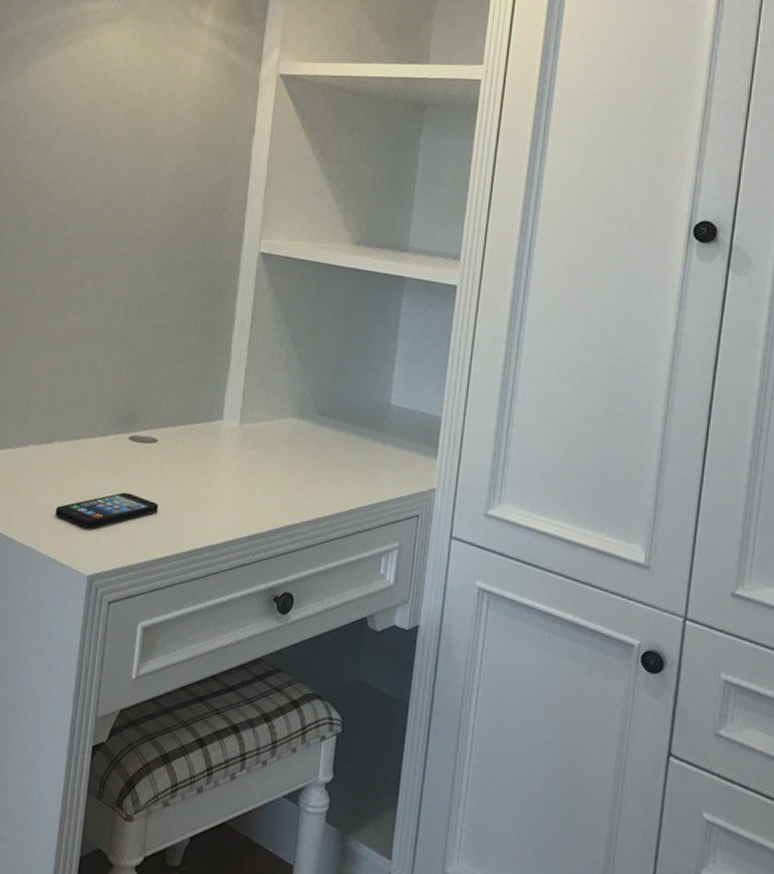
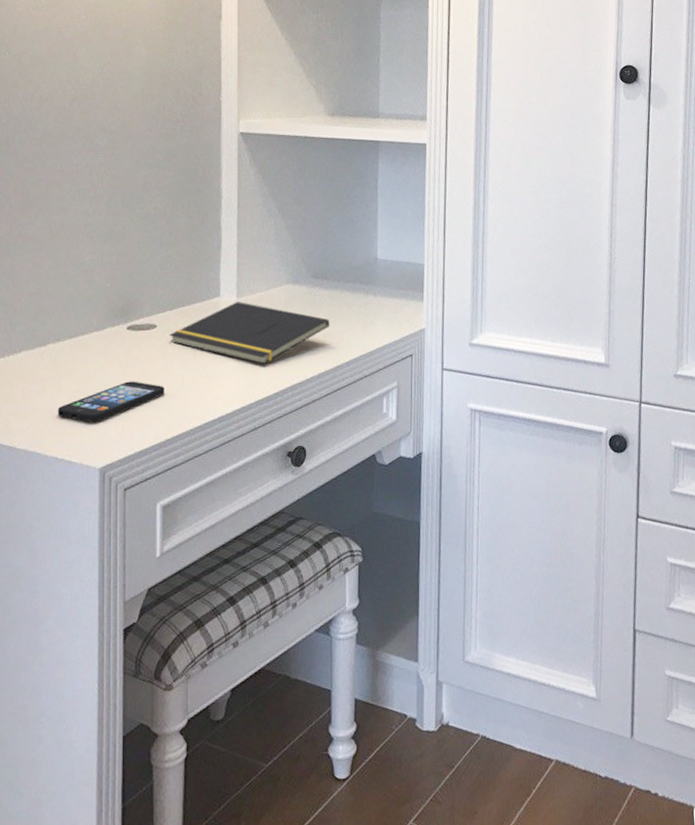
notepad: none [168,428,333,499] -> present [170,302,330,365]

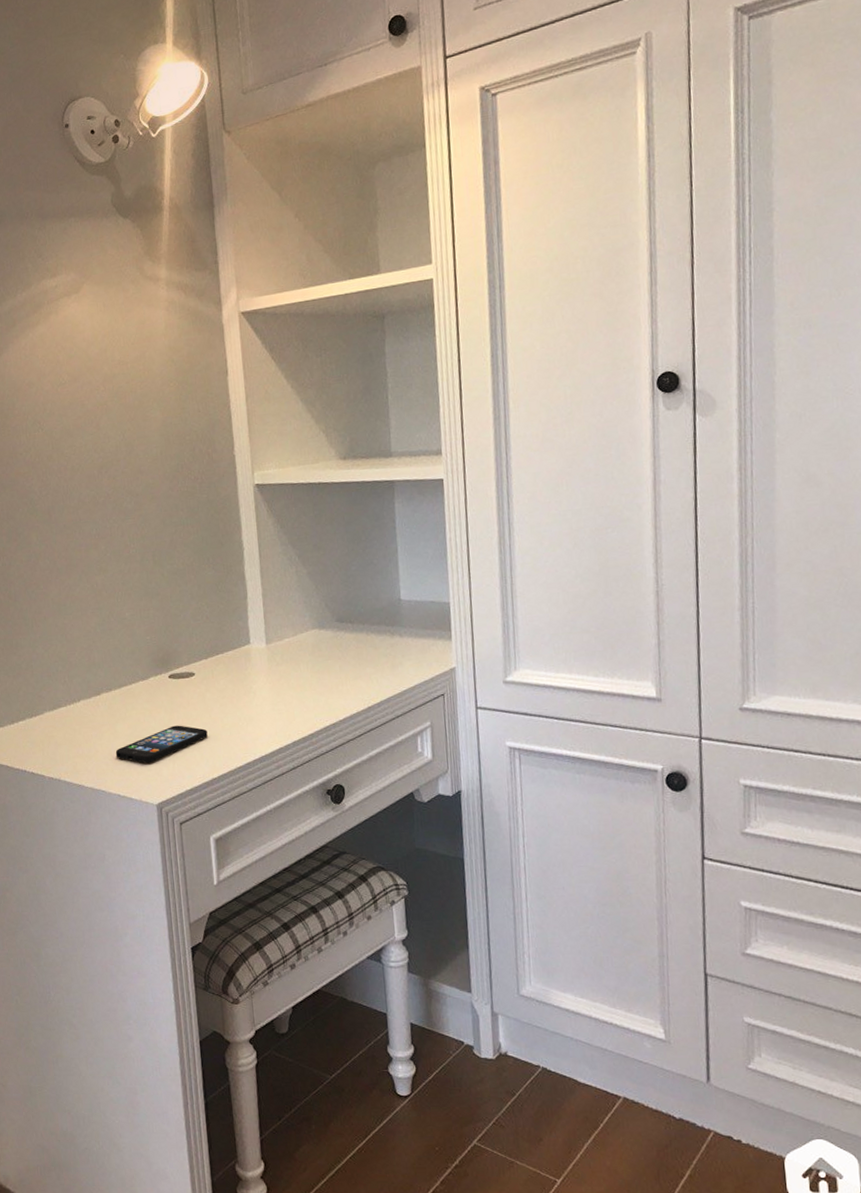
notepad: present [170,302,330,365] -> none [207,648,359,708]

